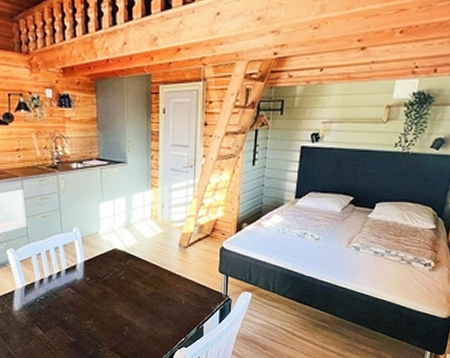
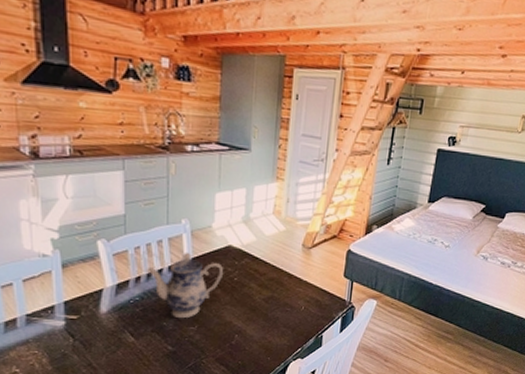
teapot: none [47,256,111,314] -> present [146,252,223,319]

